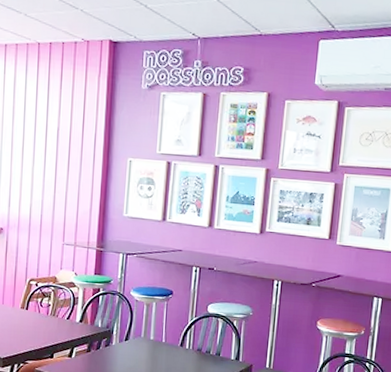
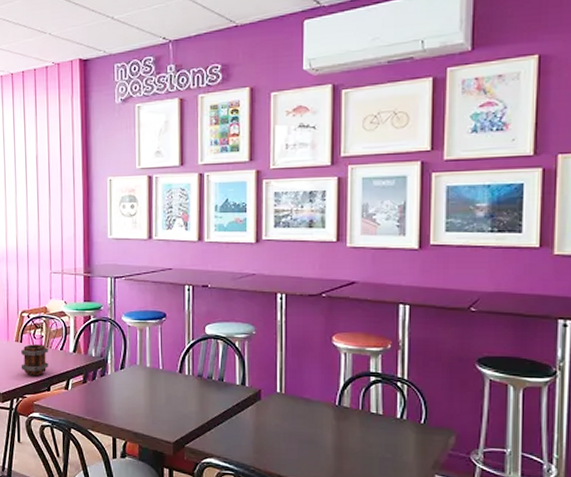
mug: none [24,312,54,343] -> present [21,344,49,376]

